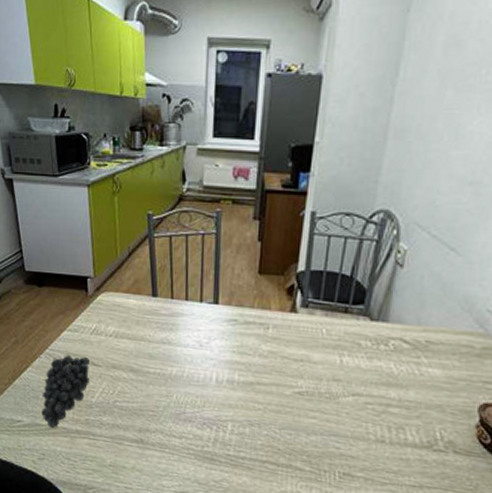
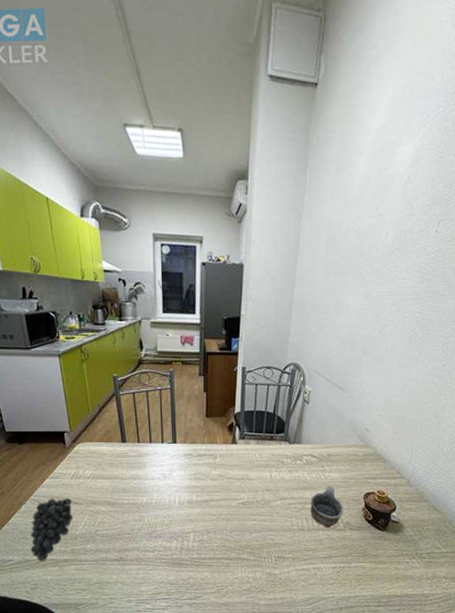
cup: none [395,385,447,445] -> present [310,486,344,527]

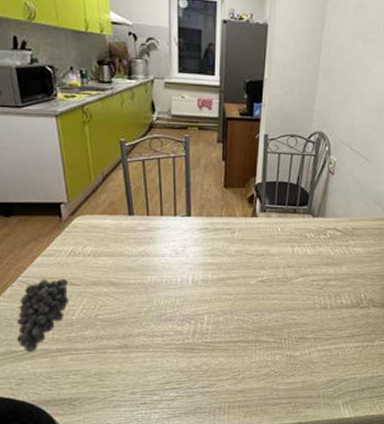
cup: present [310,486,344,527] -> none [334,261,368,305]

